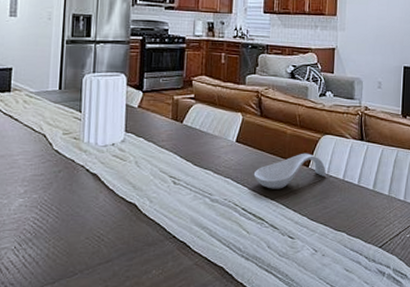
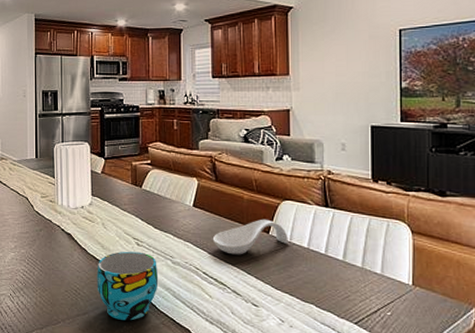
cup: none [124,190,195,265] -> present [97,251,159,321]

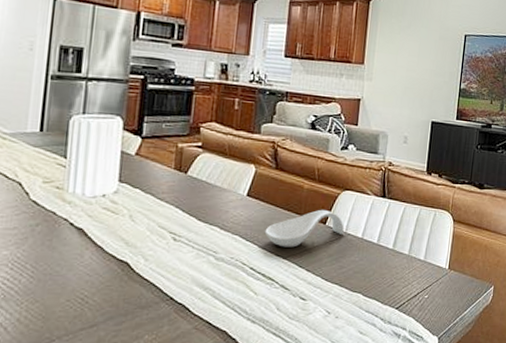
cup: present [97,251,159,321] -> none [113,247,197,329]

